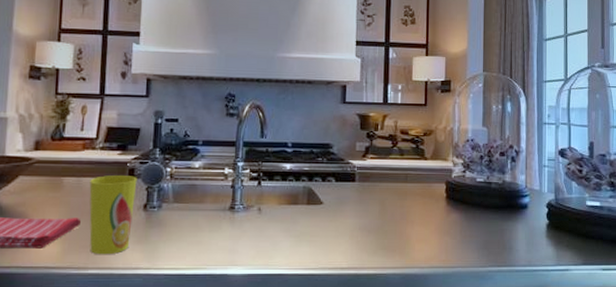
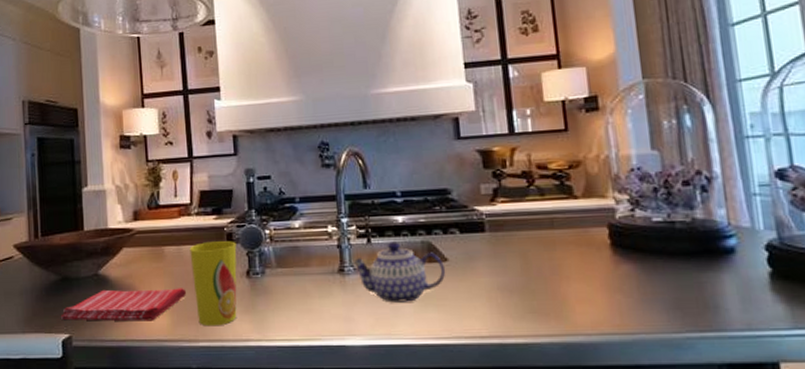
teapot: none [243,184,320,238] -> present [353,240,446,303]

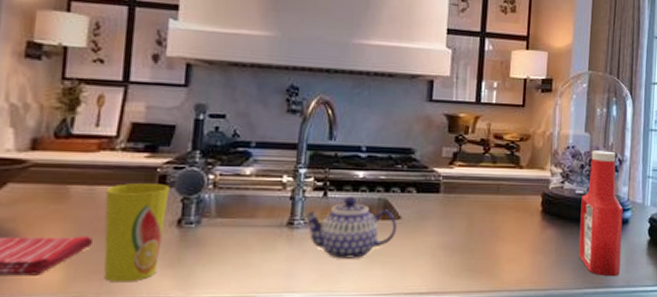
ketchup bottle: none [661,168,734,318] -> present [579,150,624,277]

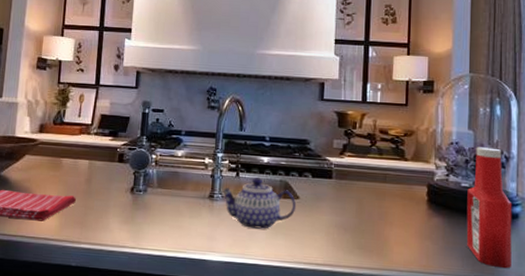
cup: present [104,183,170,283] -> none [83,159,126,232]

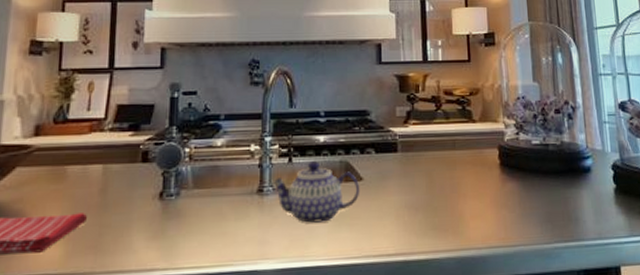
ketchup bottle: present [466,147,512,269] -> none [538,99,589,229]

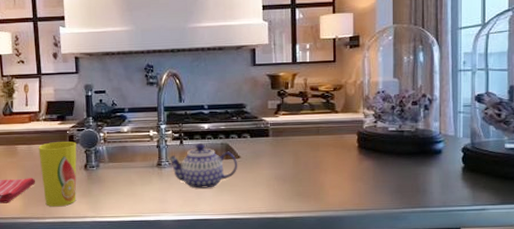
cup: none [97,160,152,256] -> present [38,141,77,207]

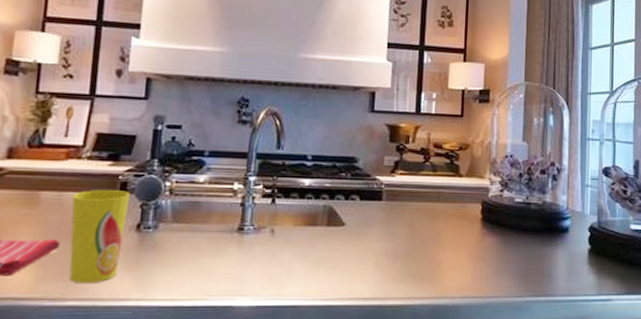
teapot: present [168,142,238,189] -> none [254,202,342,264]

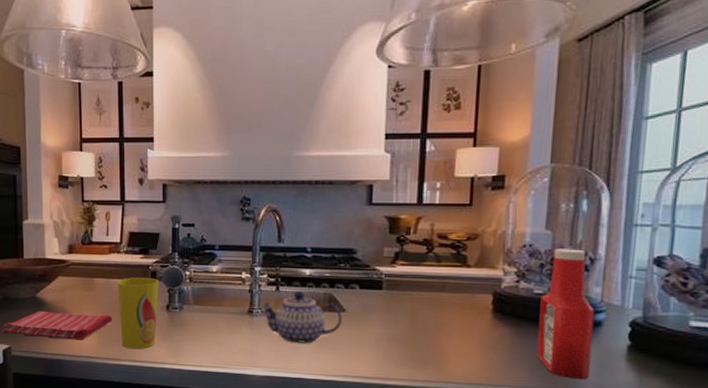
teapot: none [254,202,342,264] -> present [261,290,343,343]
ketchup bottle: none [519,159,563,285] -> present [537,249,595,380]

